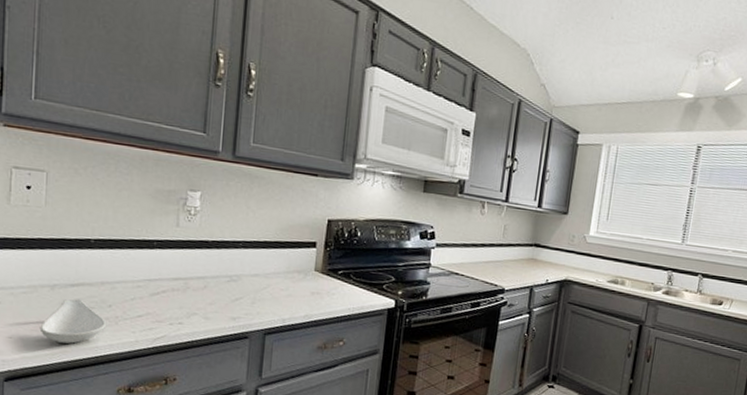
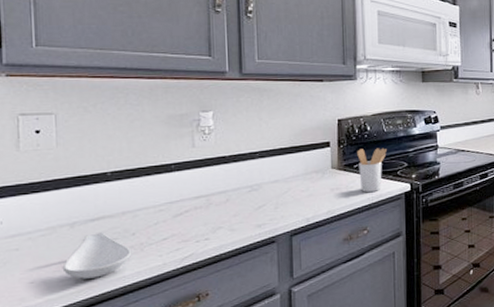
utensil holder: none [342,255,375,303] -> present [357,148,387,192]

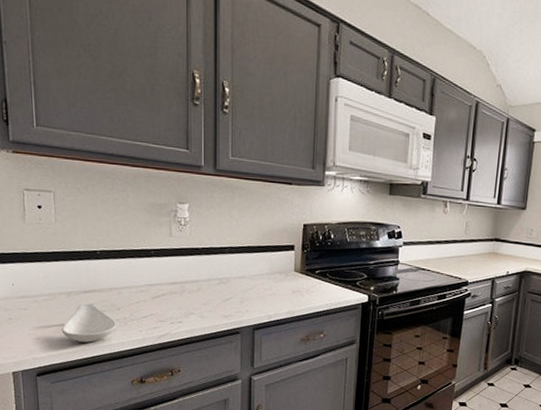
utensil holder: present [357,148,387,192] -> none [319,255,348,299]

